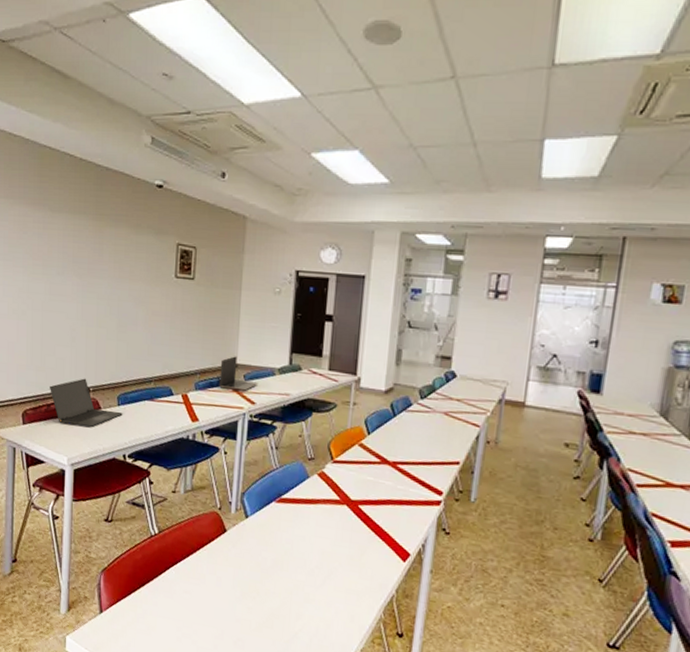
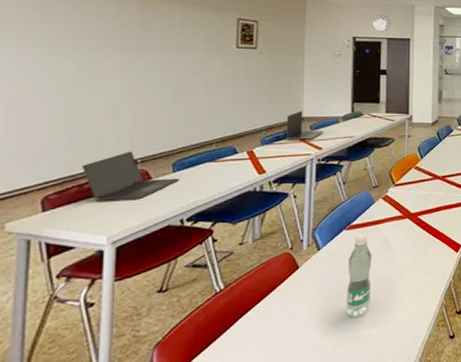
bottle: none [272,509,303,603] -> present [347,233,372,317]

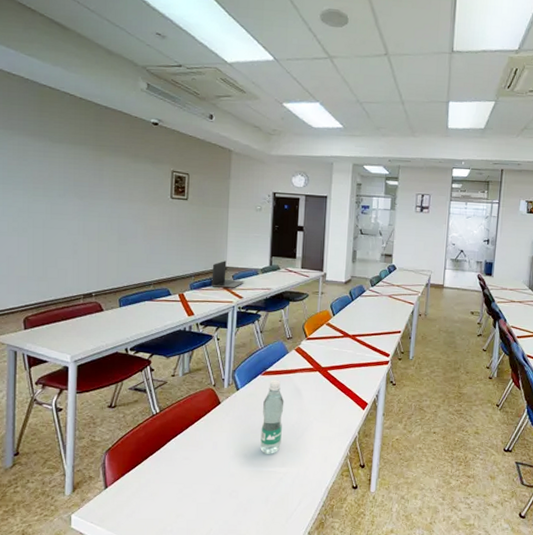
laptop: present [82,151,179,202] -> none [52,285,124,328]

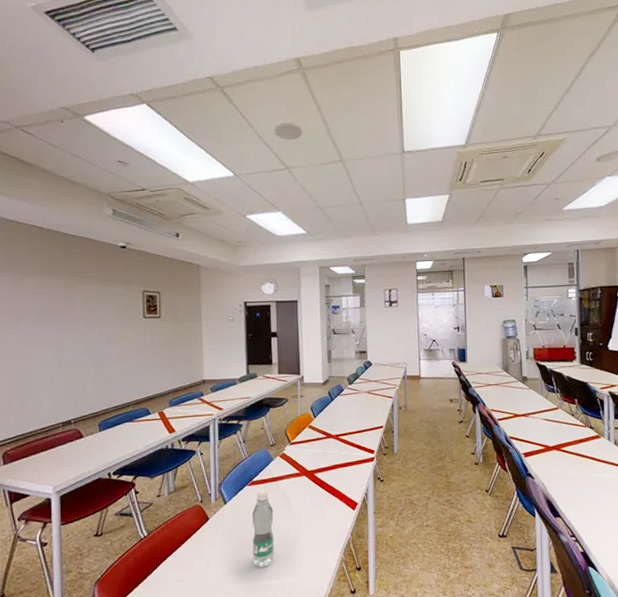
laptop computer: present [211,261,245,289] -> none [190,374,224,402]

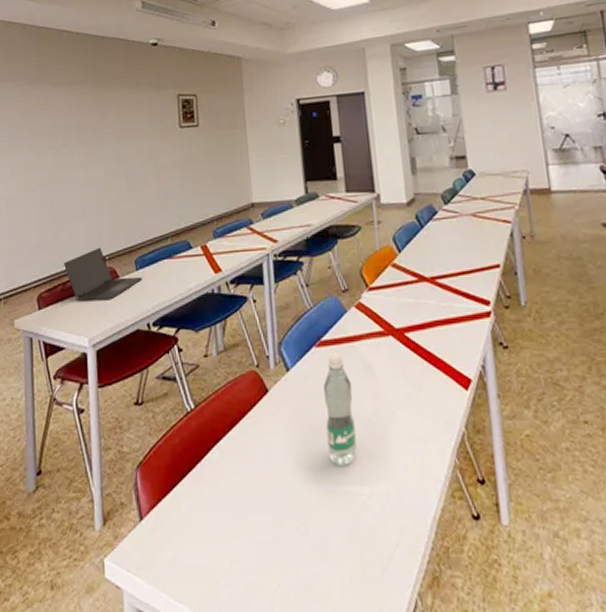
laptop: none [30,413,105,457] -> present [64,247,142,302]

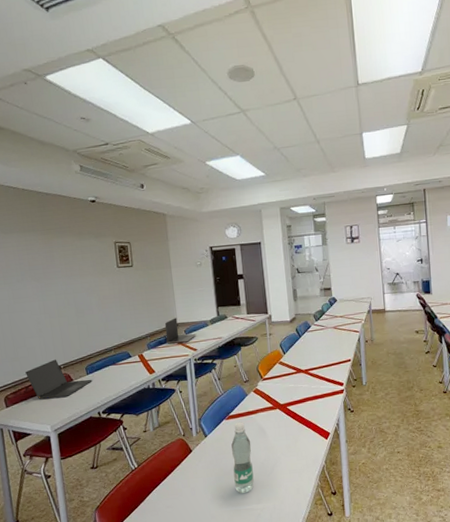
laptop computer: none [235,195,278,232] -> present [164,318,197,344]

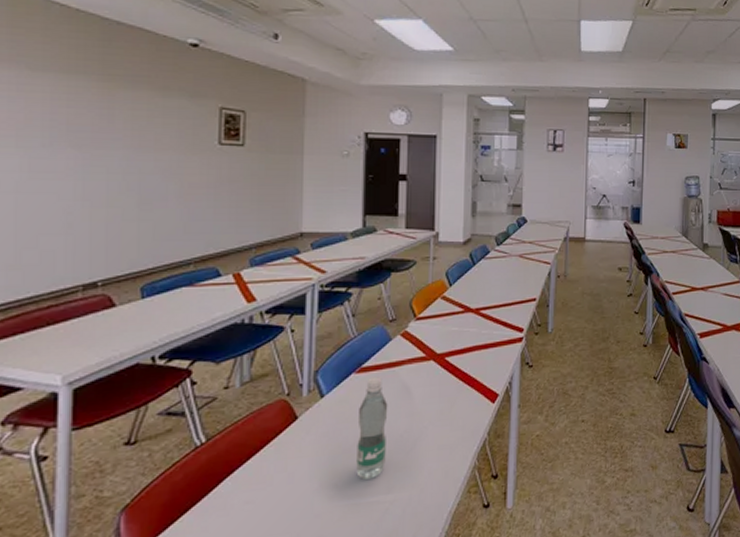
laptop: present [25,359,92,400] -> none [30,271,149,334]
laptop computer: present [164,318,197,344] -> none [281,224,329,262]

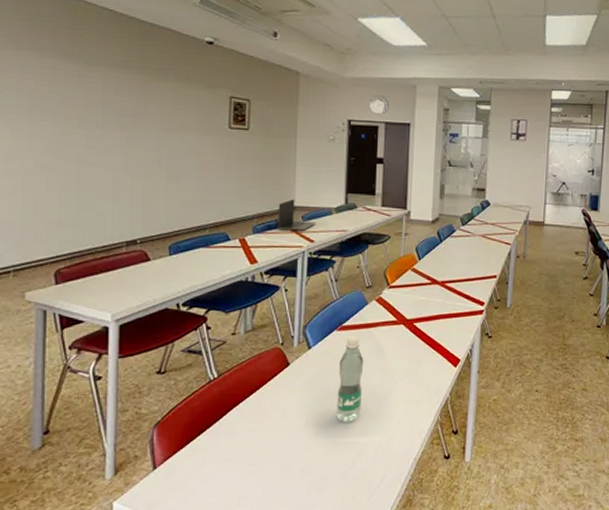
laptop computer: none [281,224,329,262] -> present [277,199,317,232]

